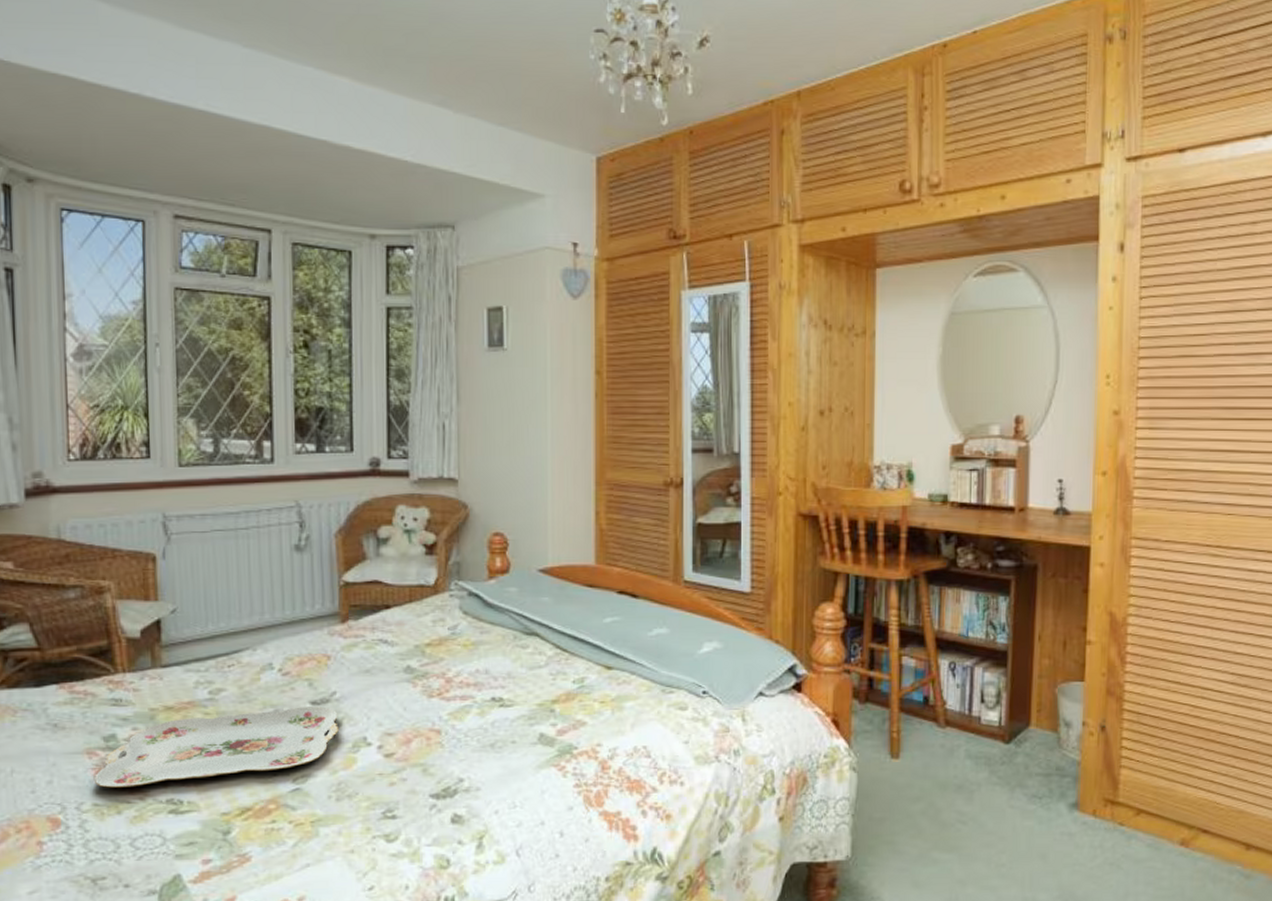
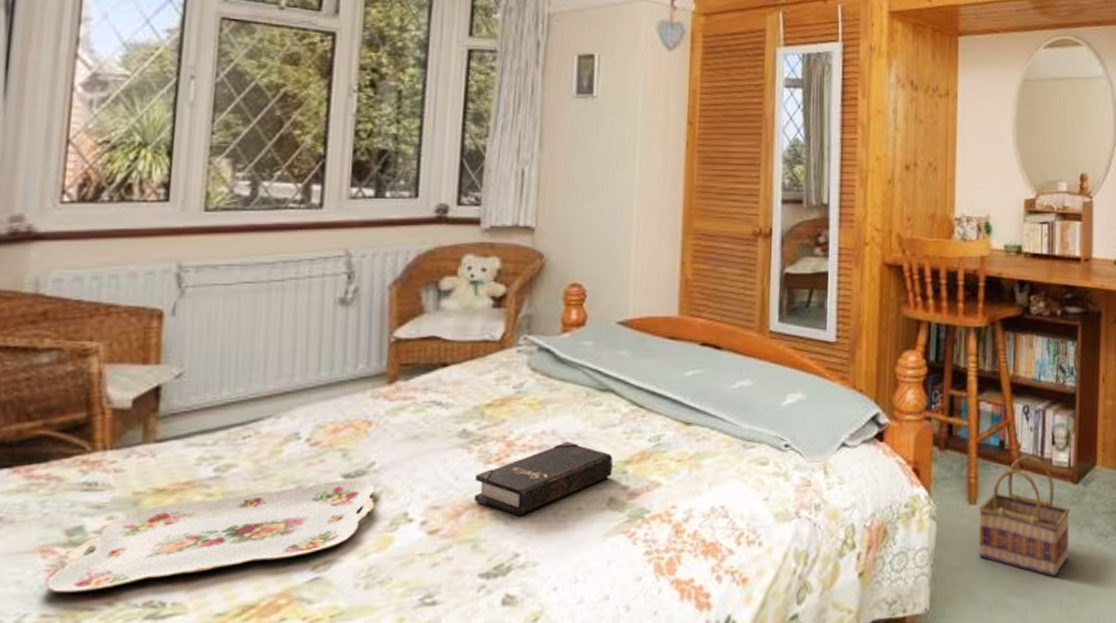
hardback book: none [421,680,541,746] -> present [474,441,613,516]
basket: none [901,712,1000,835] -> present [978,455,1070,577]

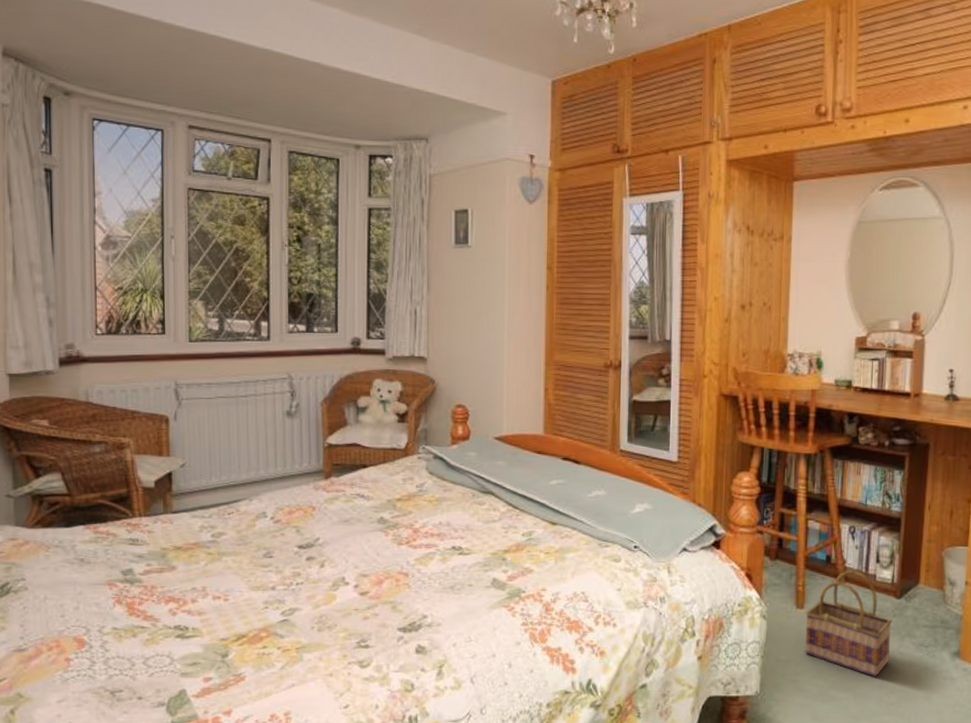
serving tray: present [47,480,376,594] -> none [114,550,321,615]
hardback book: present [474,441,613,516] -> none [392,531,494,587]

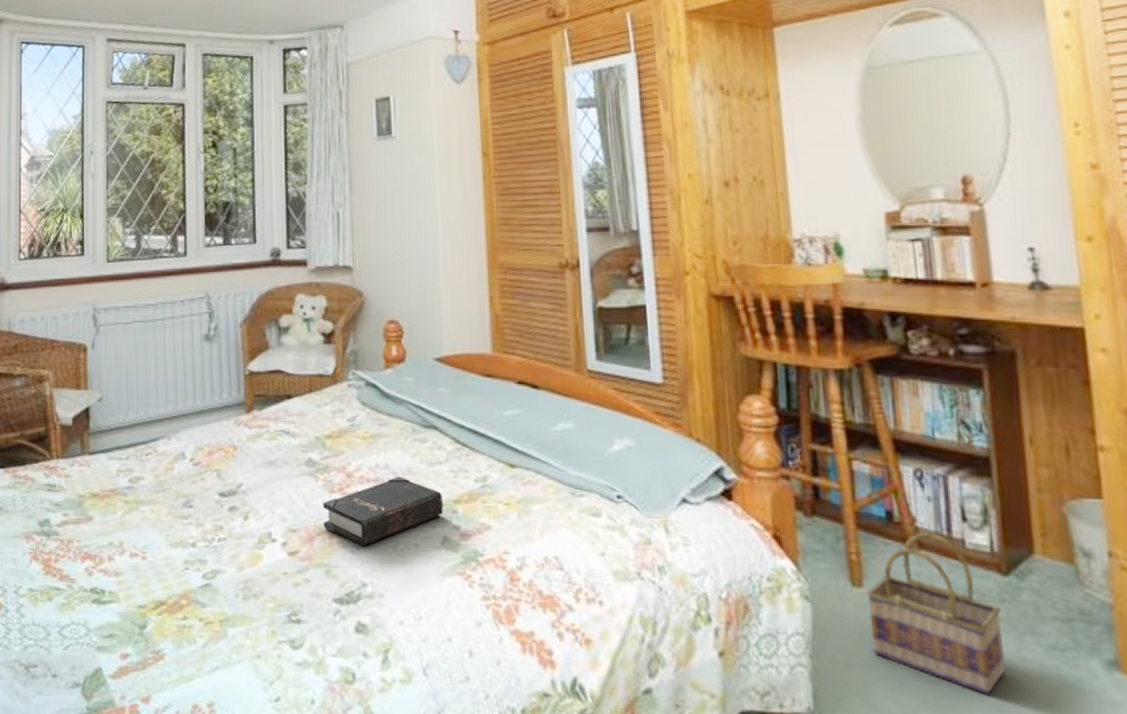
hardback book: none [392,531,494,587] -> present [323,476,443,546]

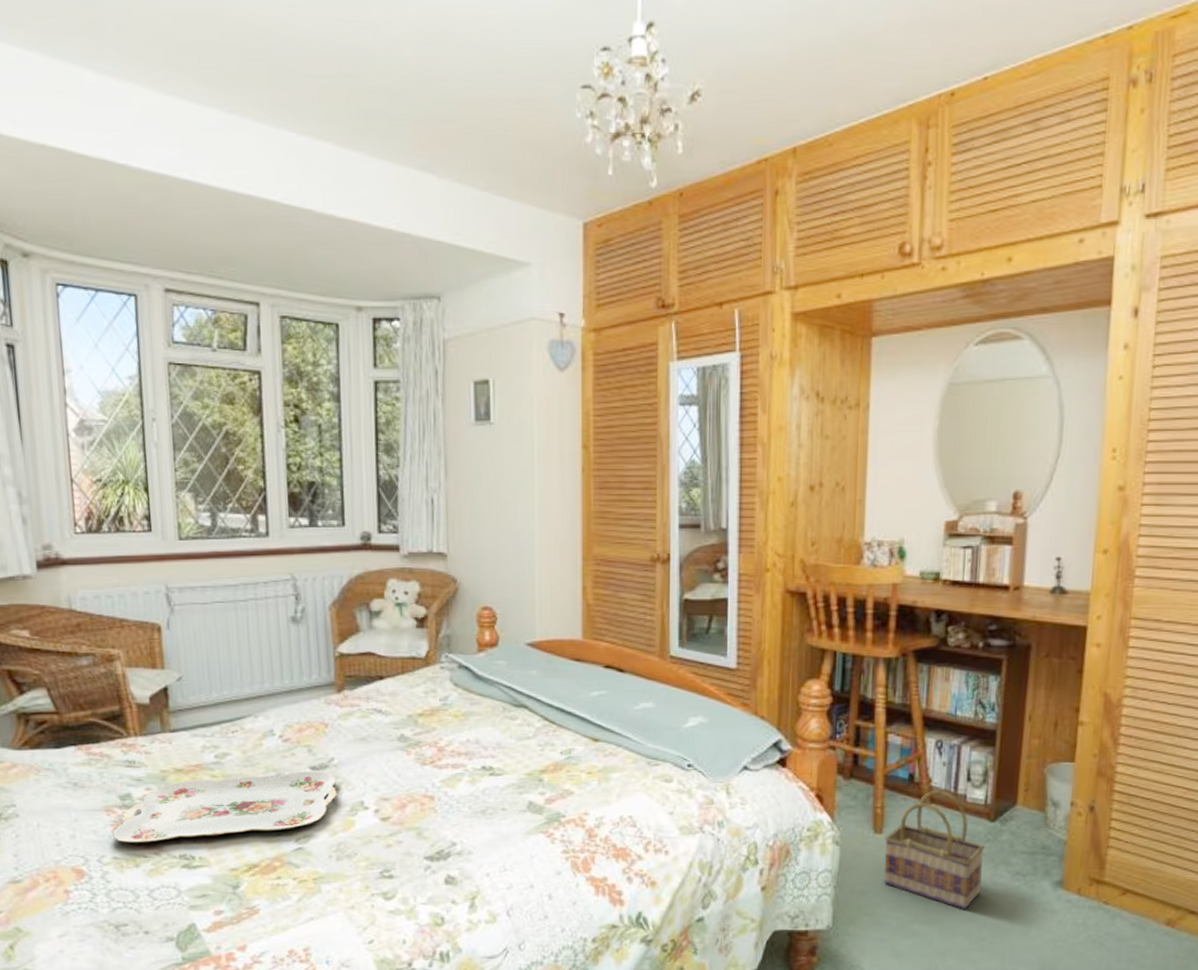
serving tray: none [31,498,245,574] -> present [113,771,337,843]
hardback book: present [323,476,443,546] -> none [415,750,530,812]

